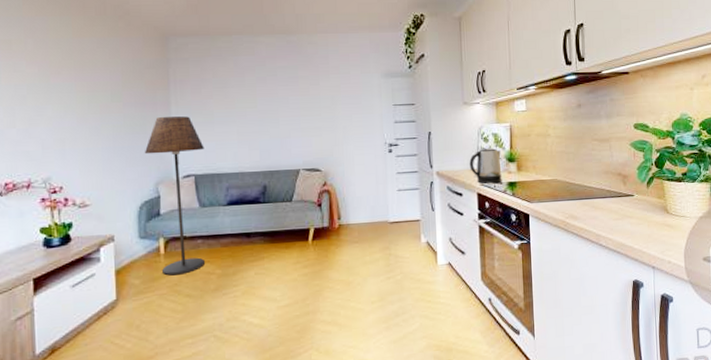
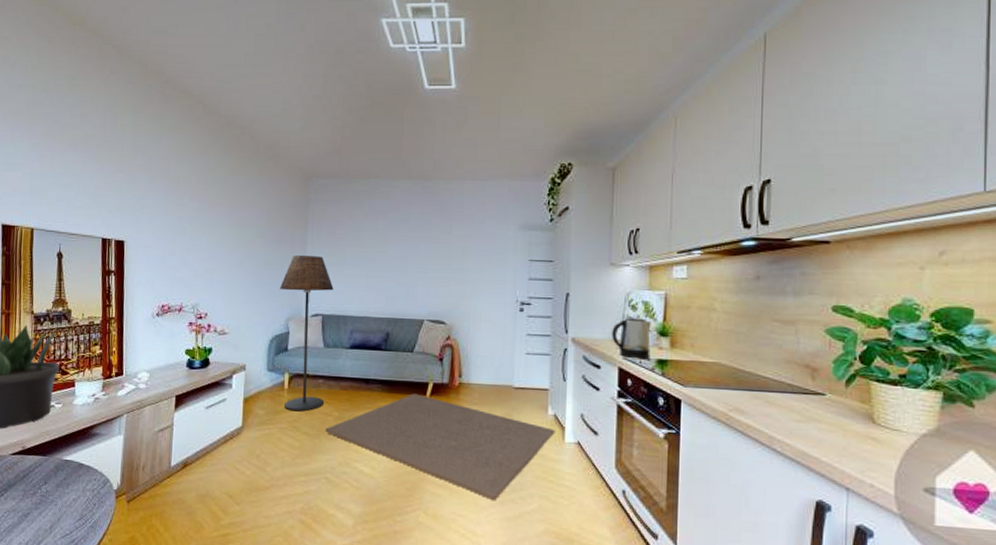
rug: none [210,240,429,328] -> present [326,393,555,501]

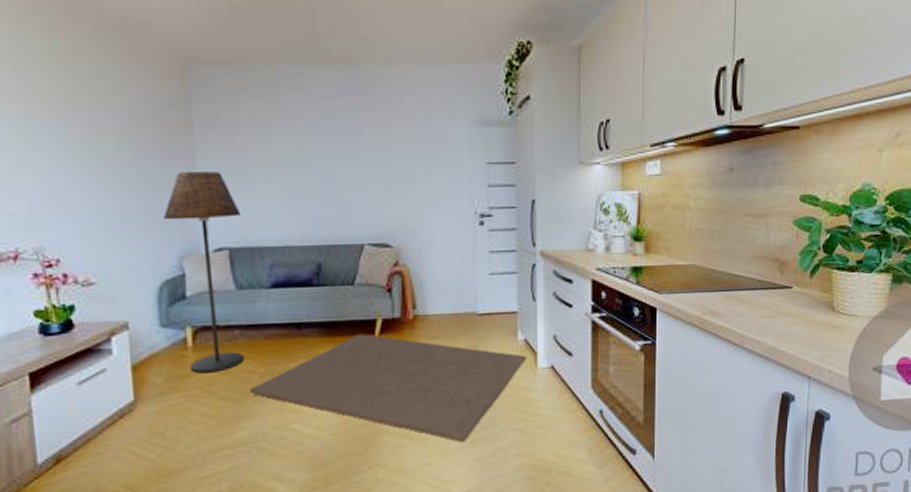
kettle: present [612,316,651,359] -> none [583,221,625,269]

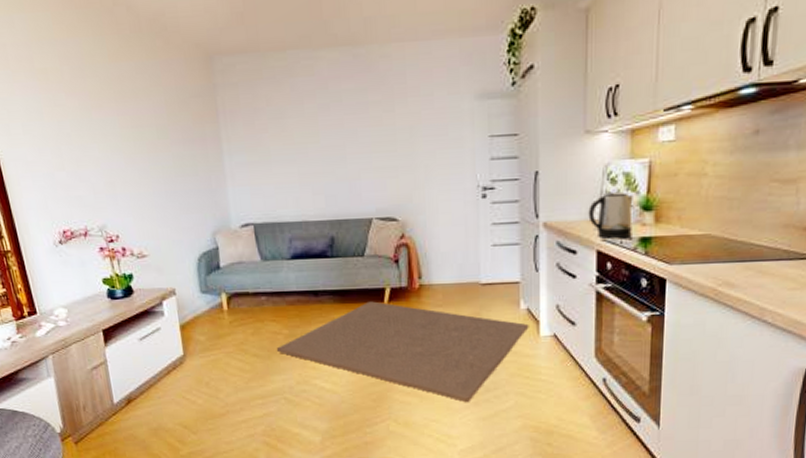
floor lamp: present [162,172,244,374] -> none [197,155,270,334]
kettle: none [583,221,625,269] -> present [588,191,633,240]

